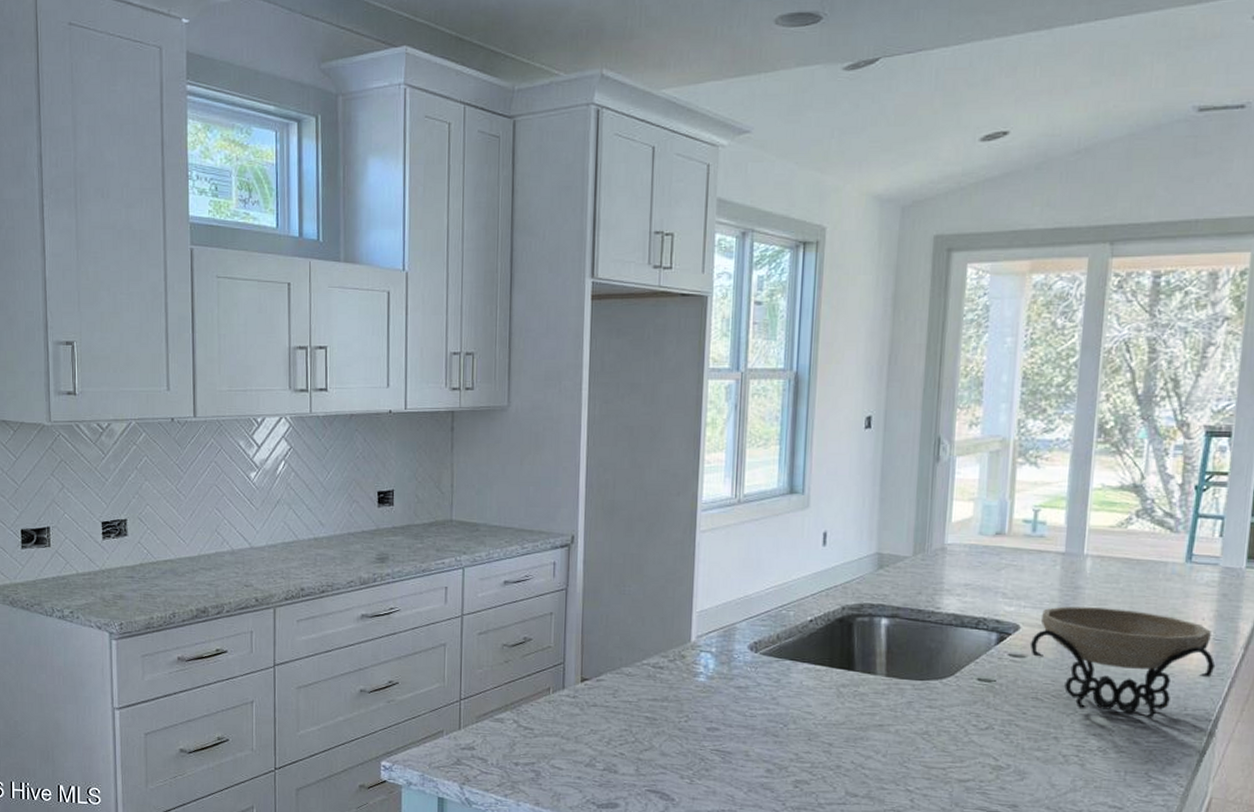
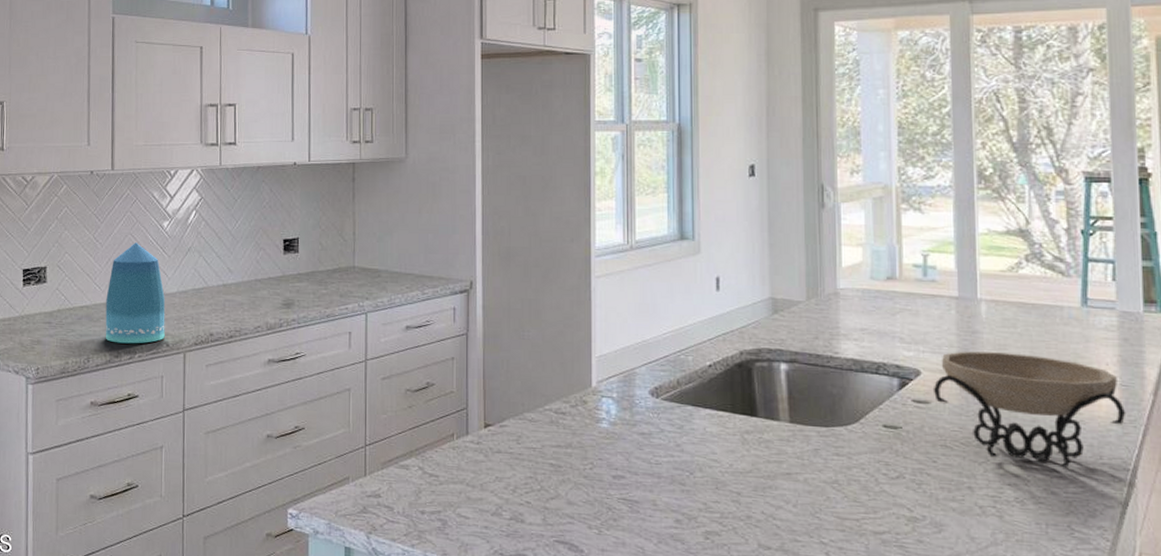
vase: none [191,494,254,599] -> present [105,243,165,344]

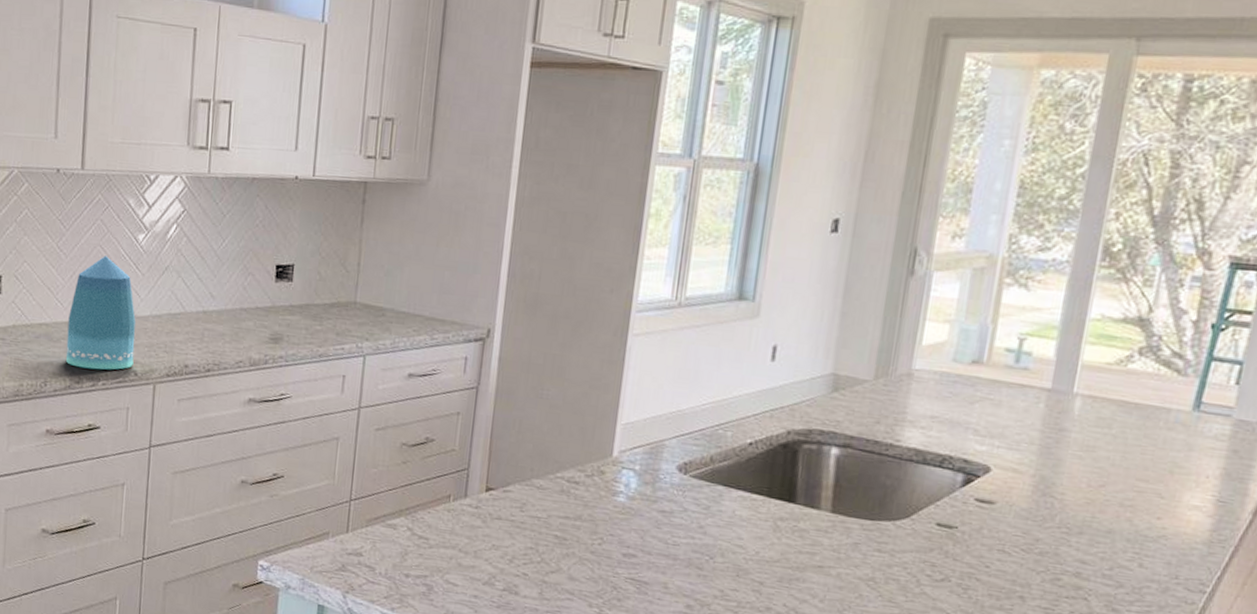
decorative bowl: present [932,351,1126,468] -> none [1000,449,1217,585]

